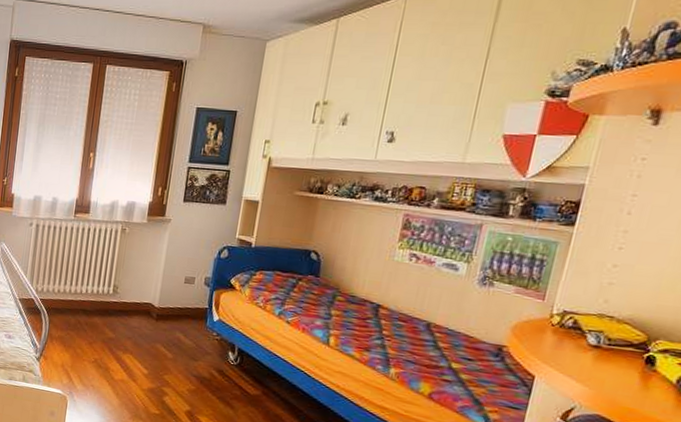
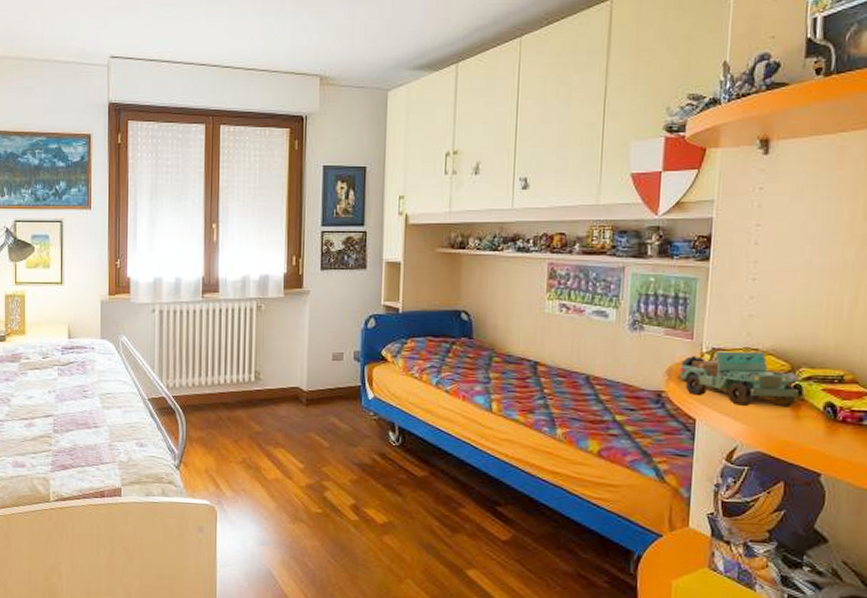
toy truck: none [524,314,653,377] -> present [678,351,800,407]

